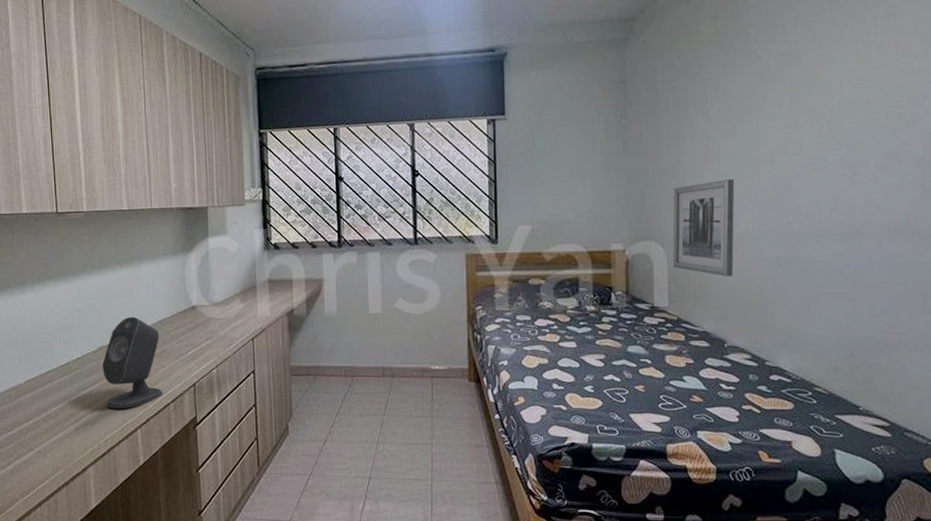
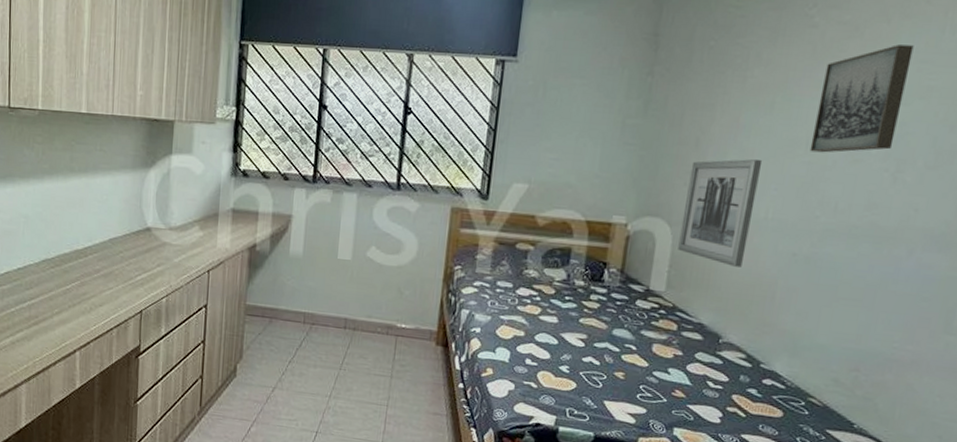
speaker: present [102,316,163,409] -> none [45,230,109,328]
wall art: none [774,65,847,167] -> present [809,44,914,153]

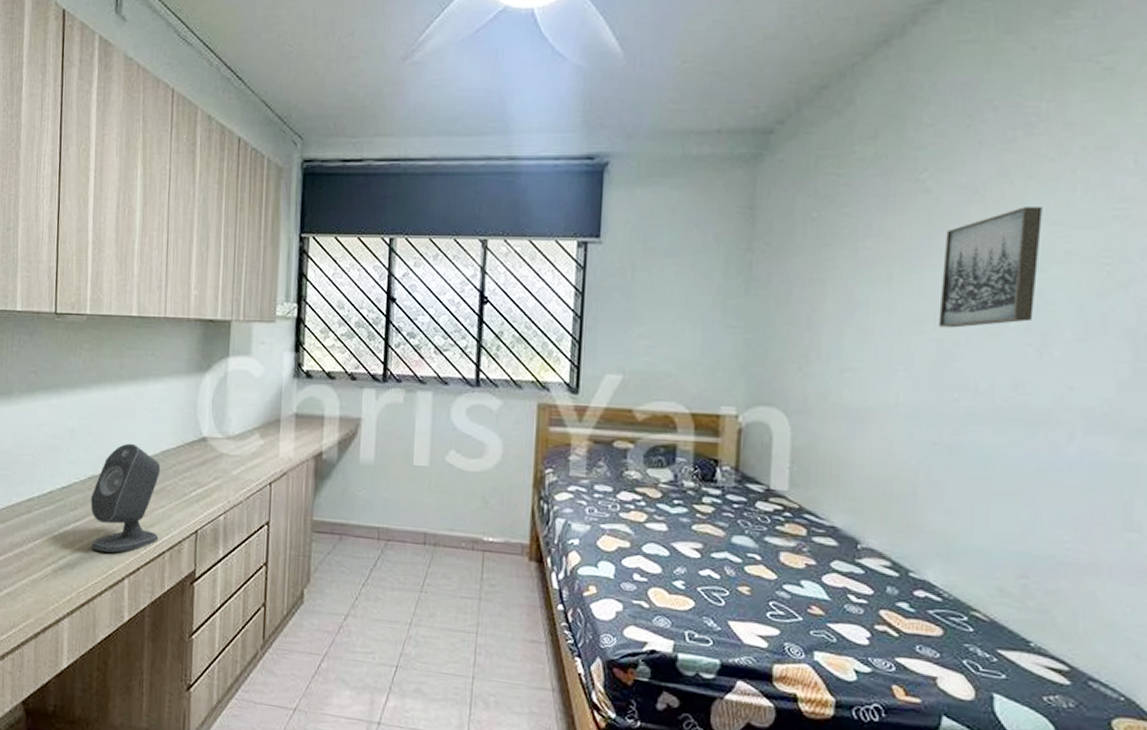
speaker: none [45,230,109,328] -> present [91,443,161,553]
wall art: present [678,159,763,267] -> none [798,338,886,460]

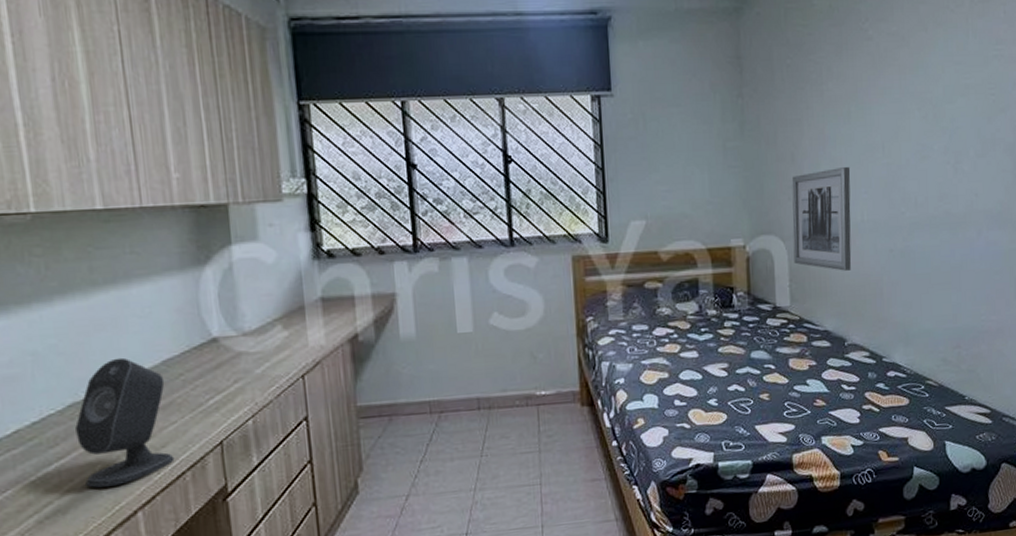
wall art: none [798,338,886,460] -> present [792,167,852,271]
wall art: present [938,207,1043,328] -> none [885,50,949,154]

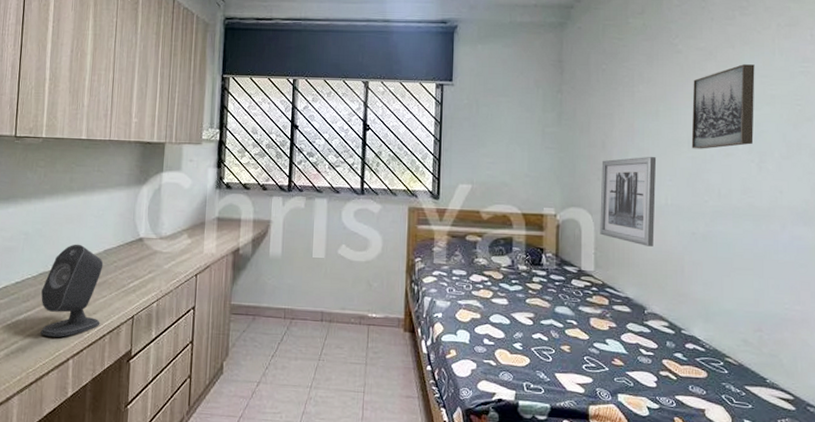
wall art: none [885,50,949,154] -> present [691,64,755,149]

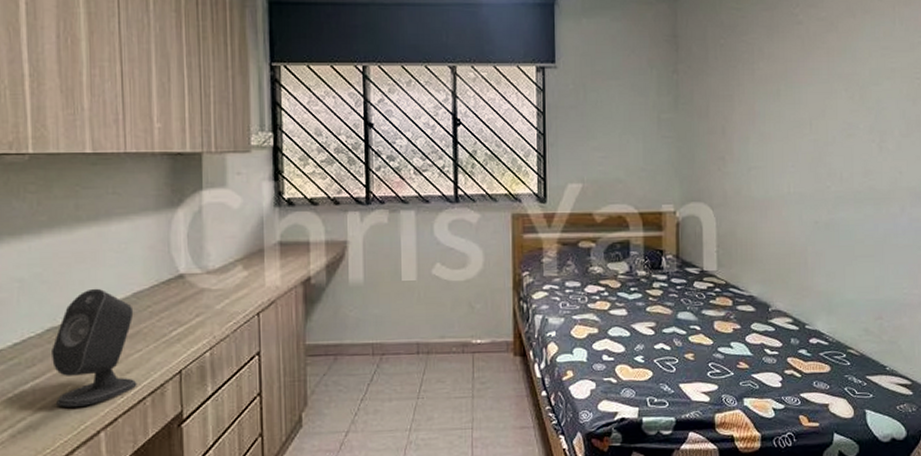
wall art: present [600,157,657,247] -> none [721,142,779,240]
wall art: present [691,64,755,149] -> none [813,35,876,131]

